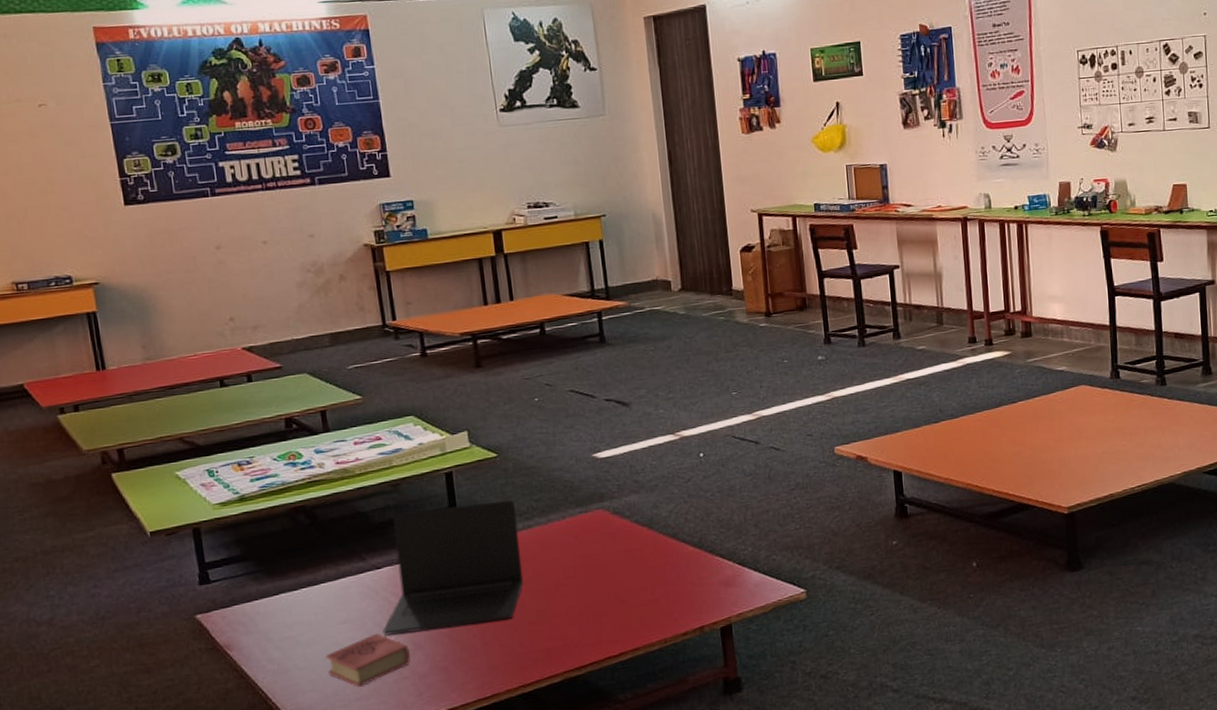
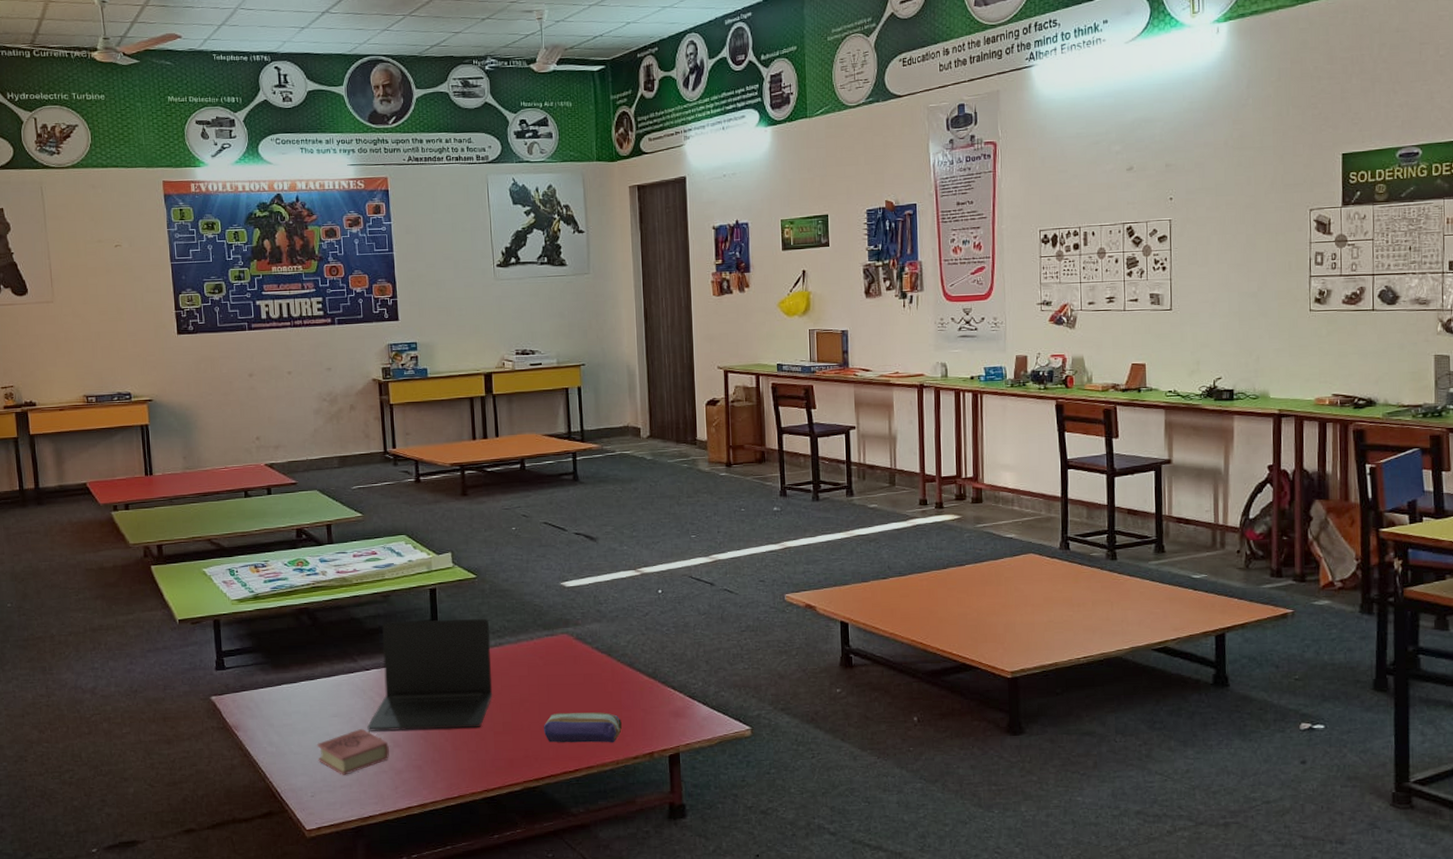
pencil case: none [582,589,668,627] -> present [543,712,622,743]

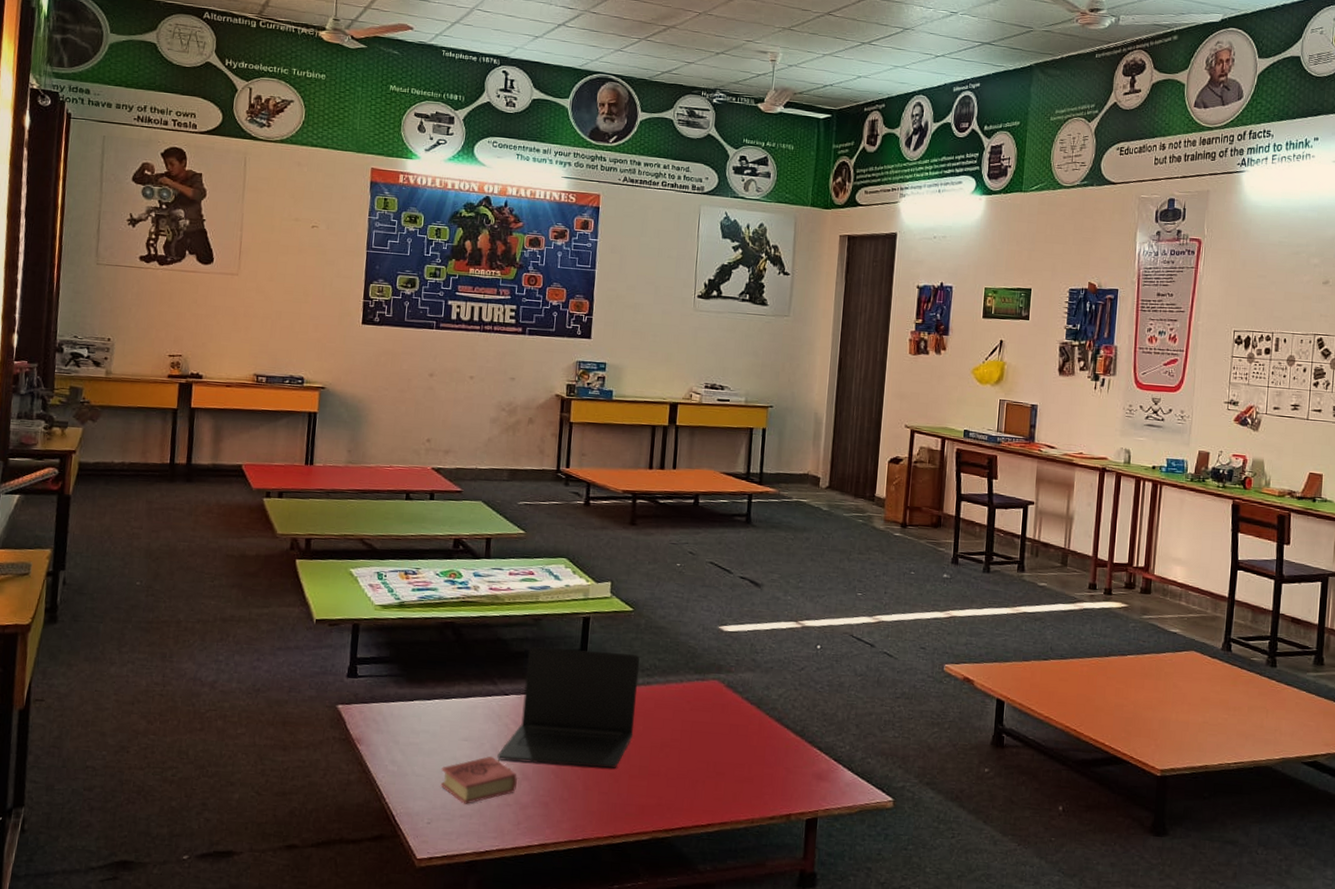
pencil case: present [543,712,622,743] -> none [680,761,762,800]

